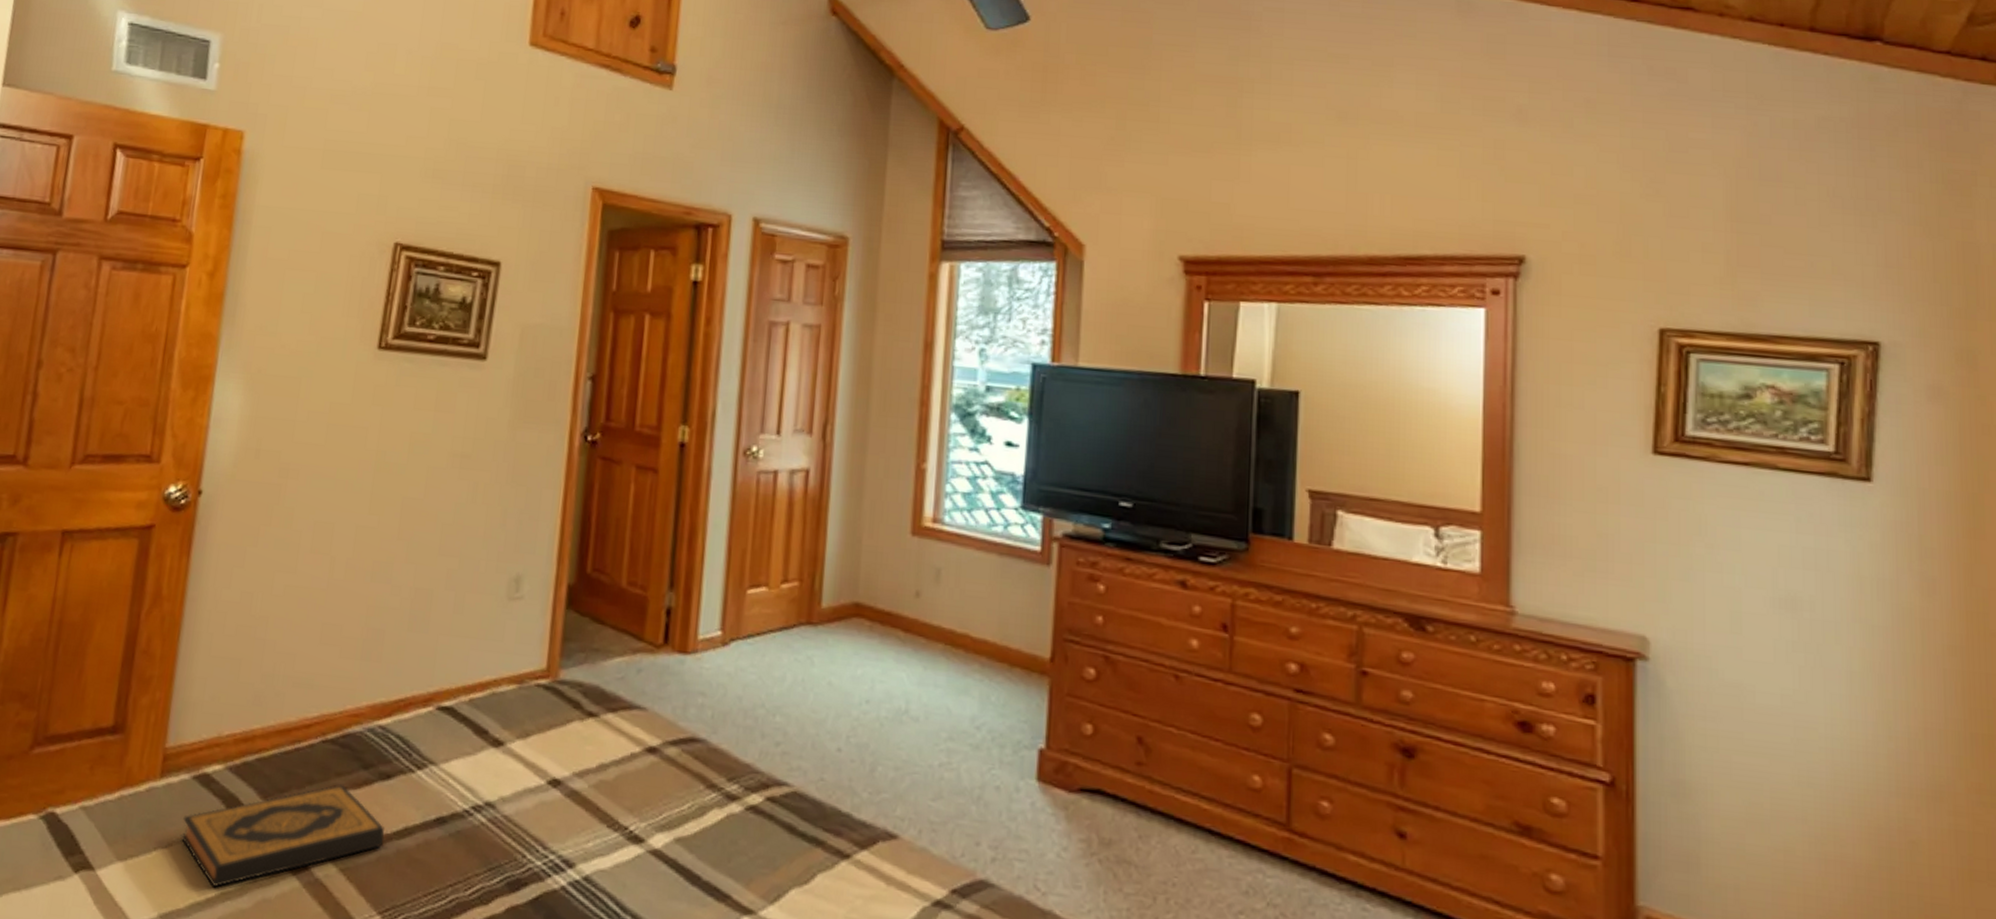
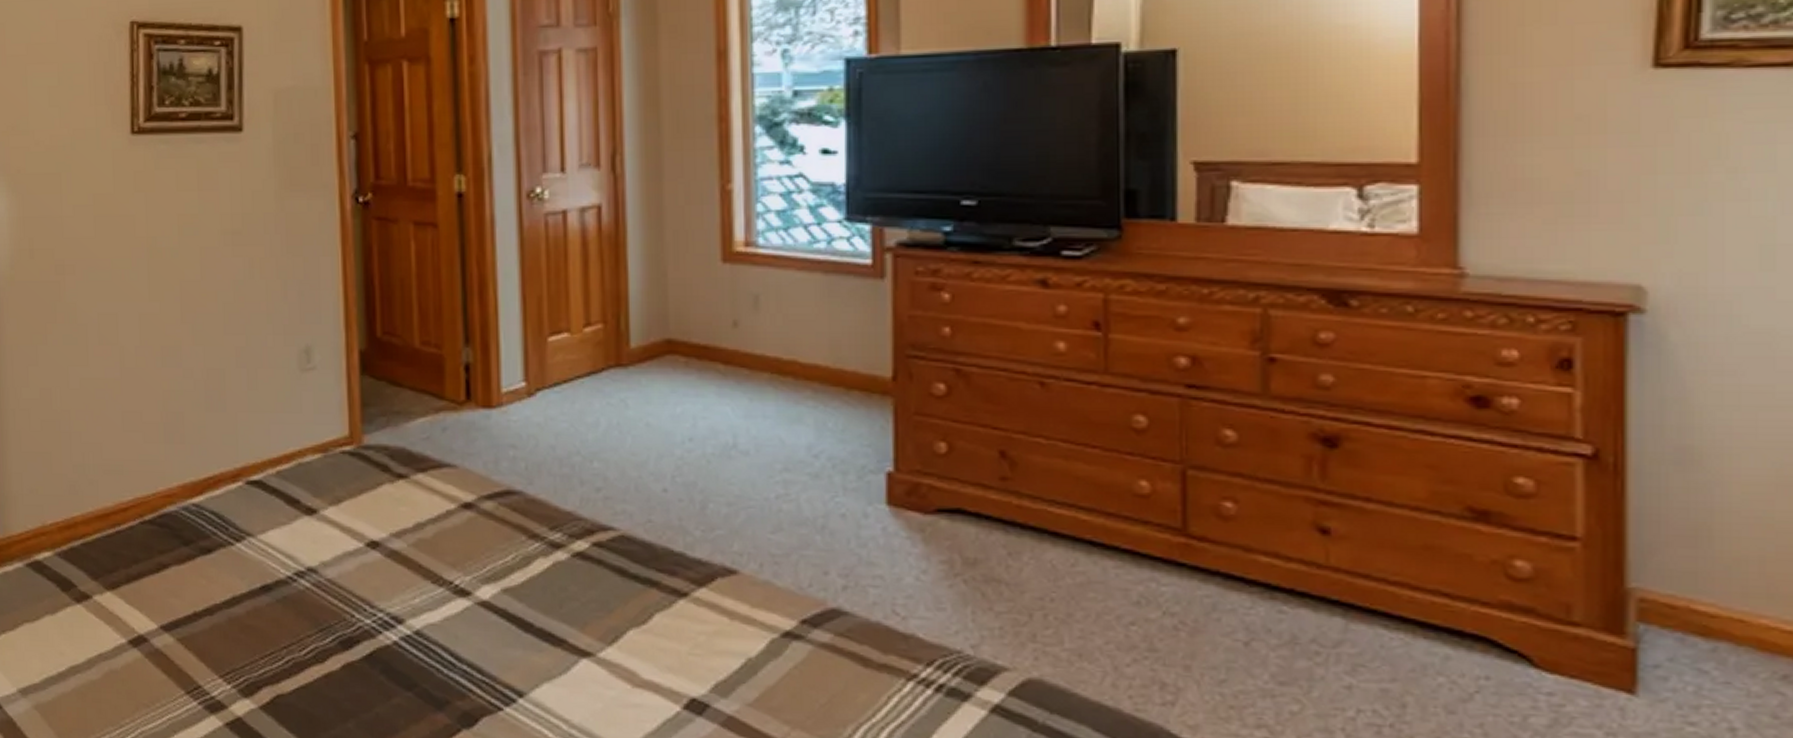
hardback book: present [180,784,385,888] -> none [24,562,215,663]

